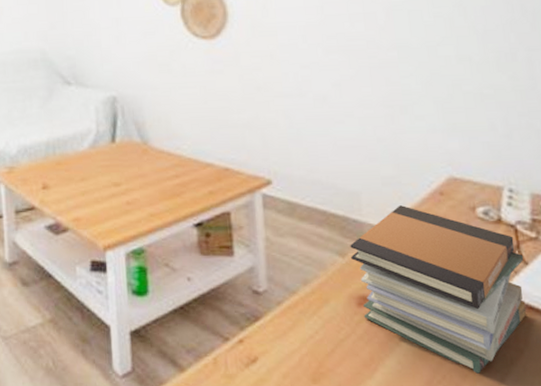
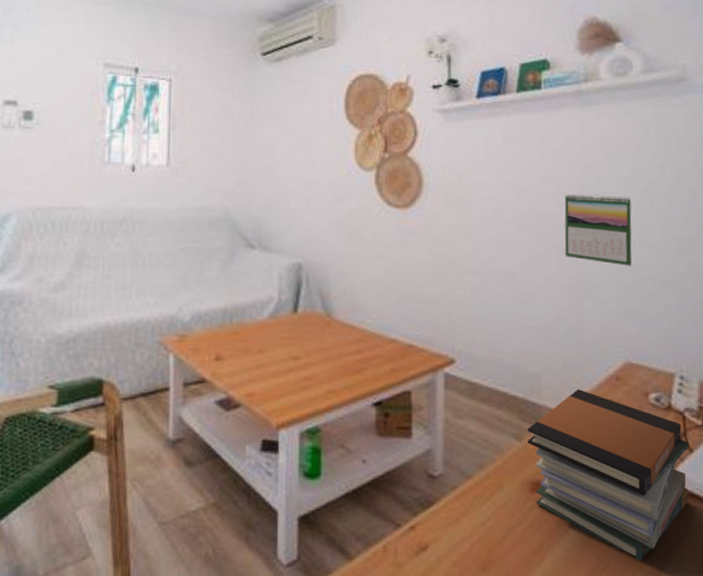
calendar: none [373,12,449,82] -> present [564,194,632,266]

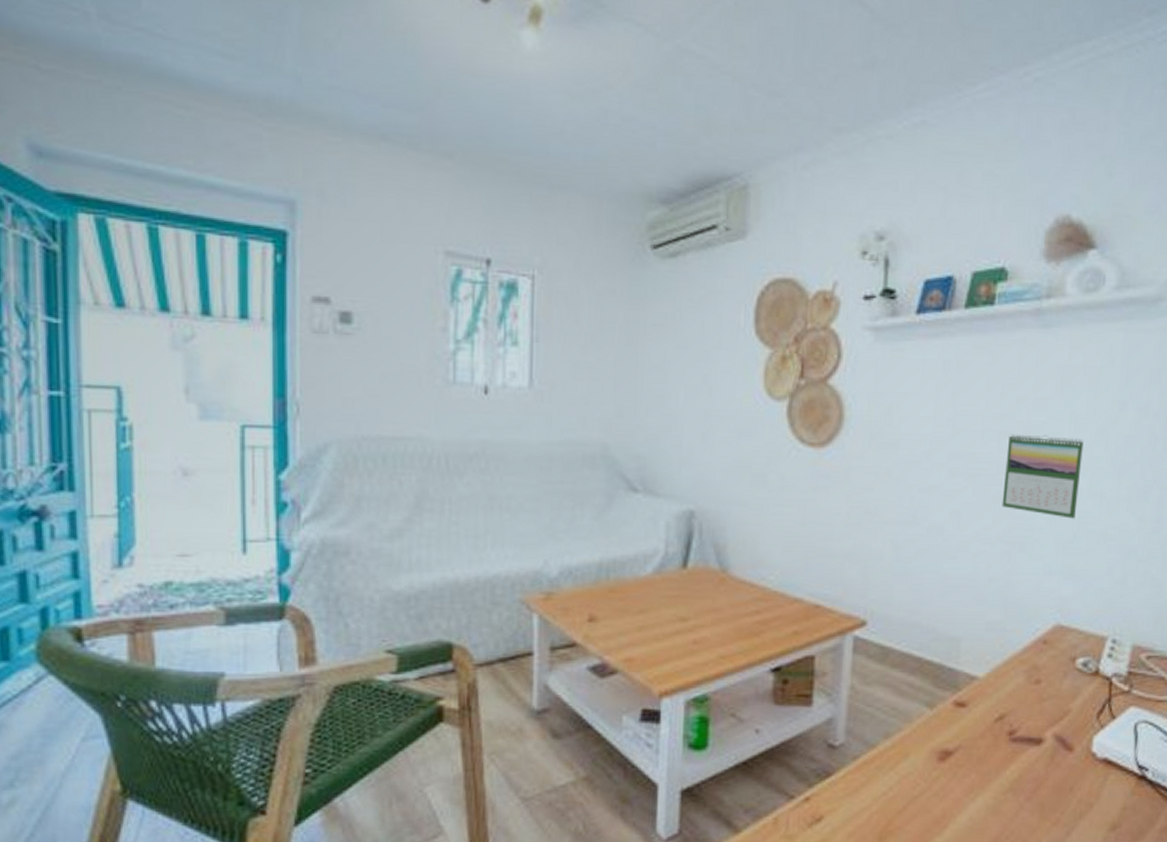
book stack: present [526,389,690,561] -> none [939,654,1113,828]

